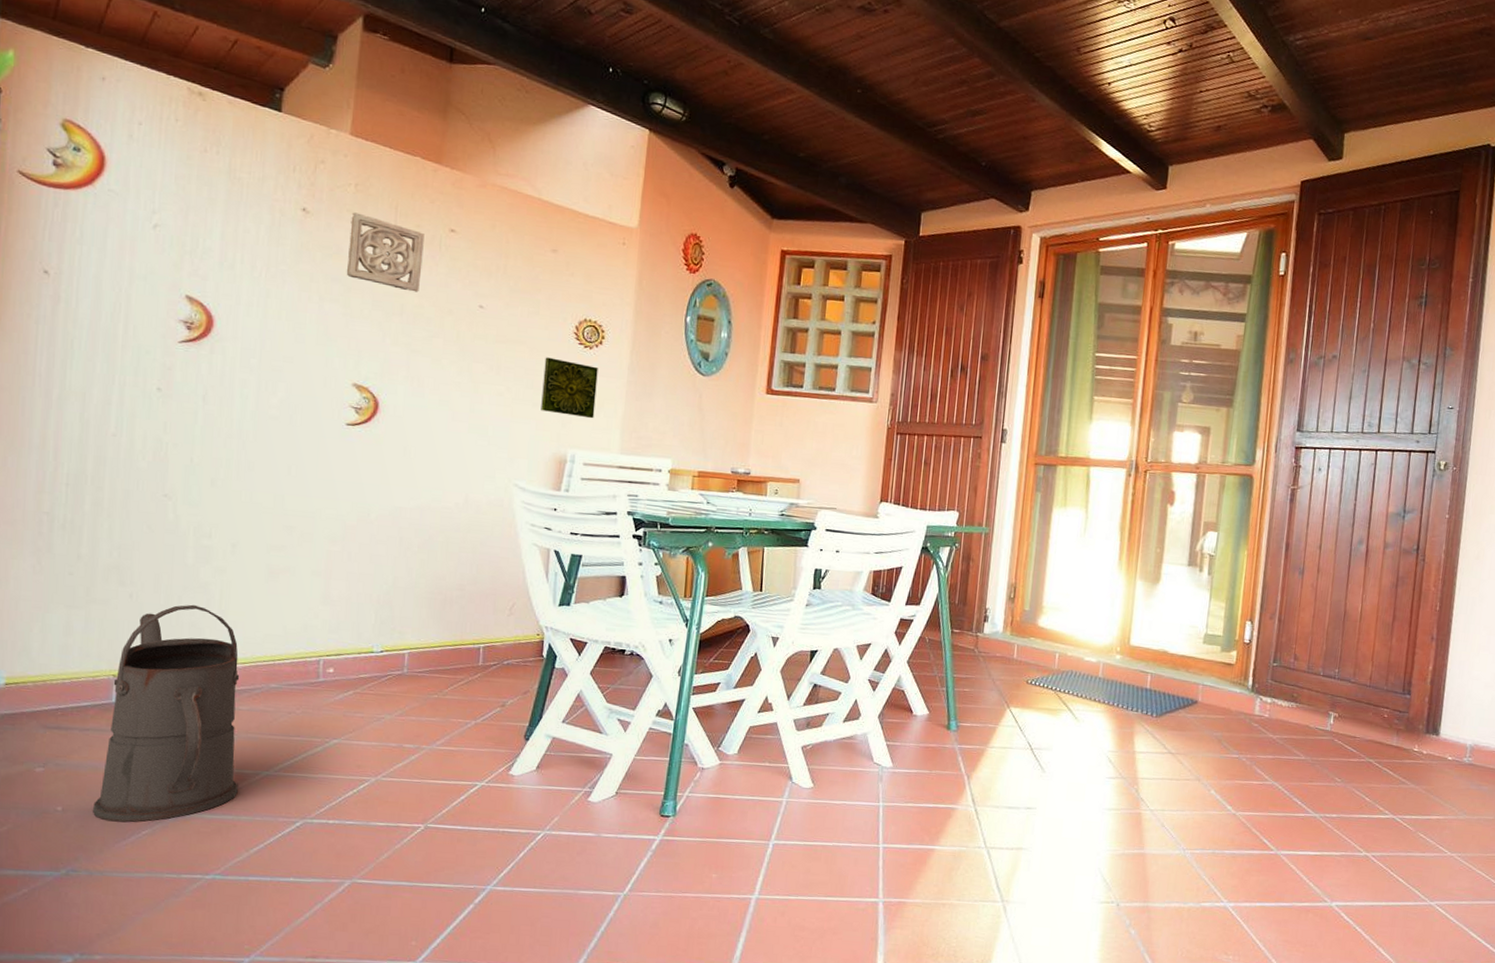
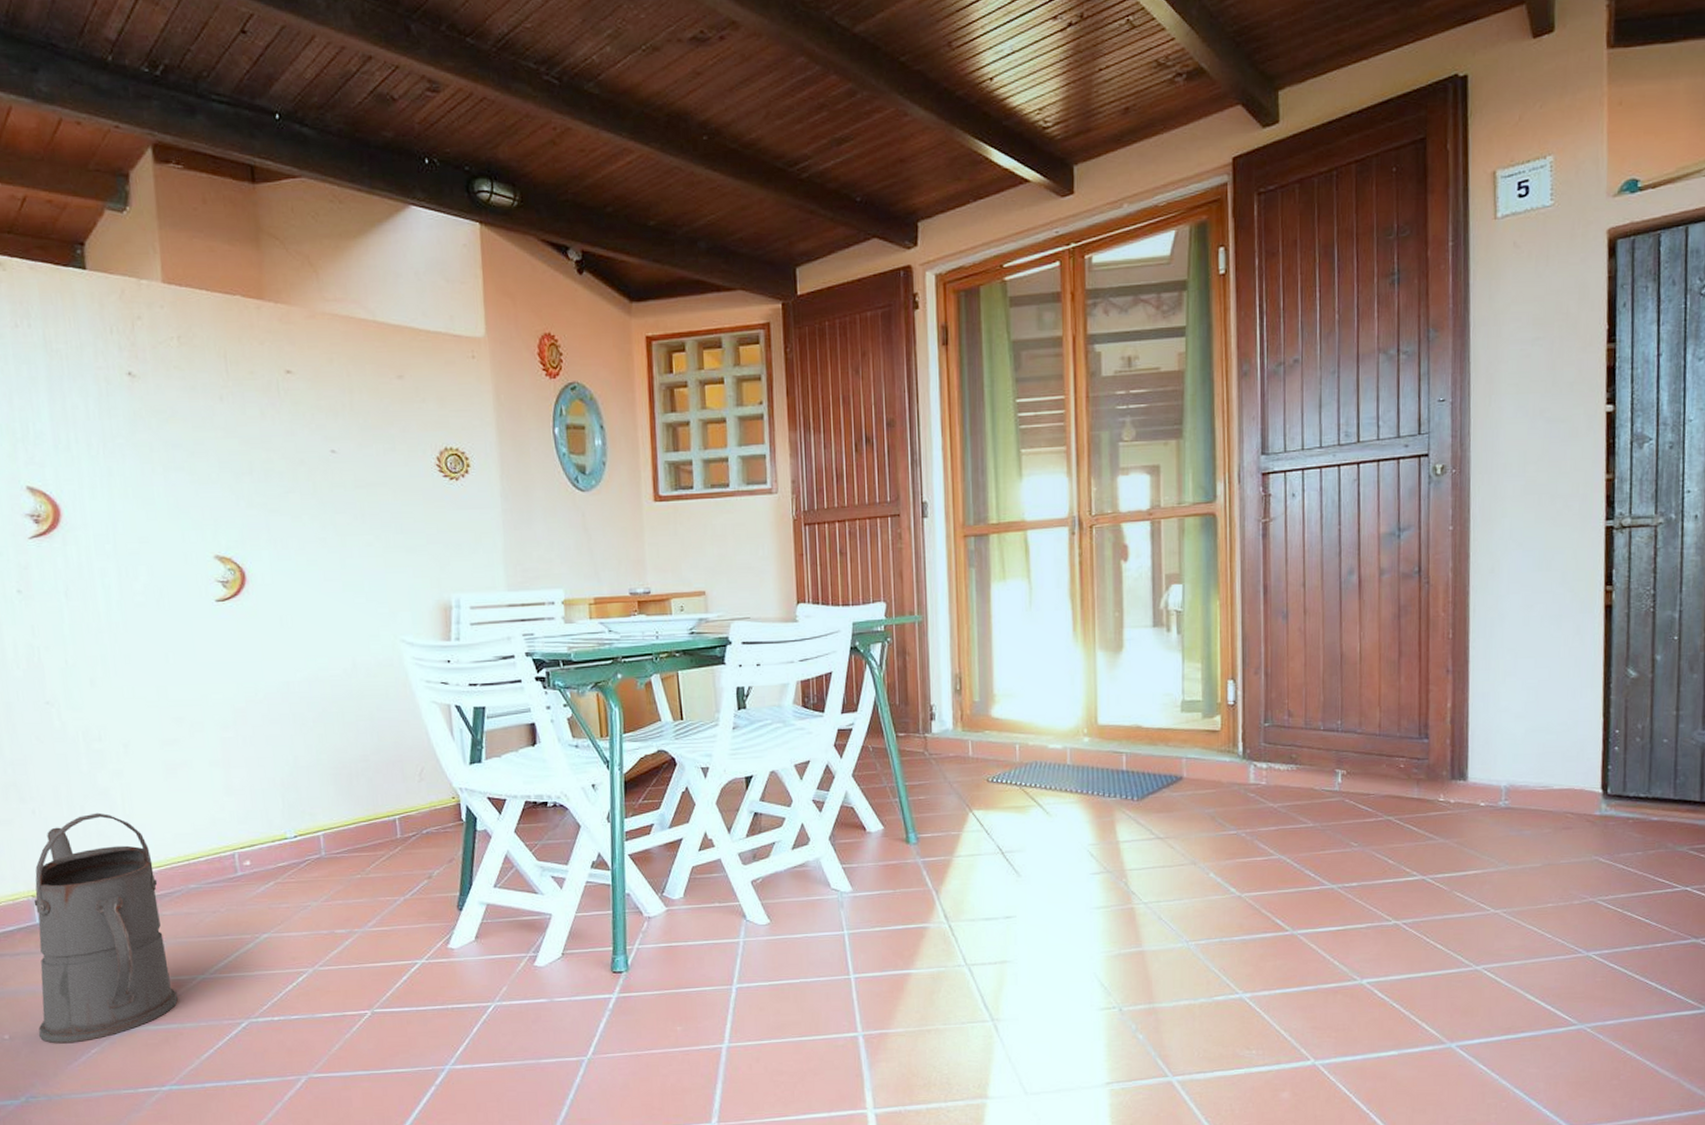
wall ornament: present [346,212,425,292] -> none [180,368,265,446]
decorative tile: present [541,357,598,419] -> none [410,496,473,557]

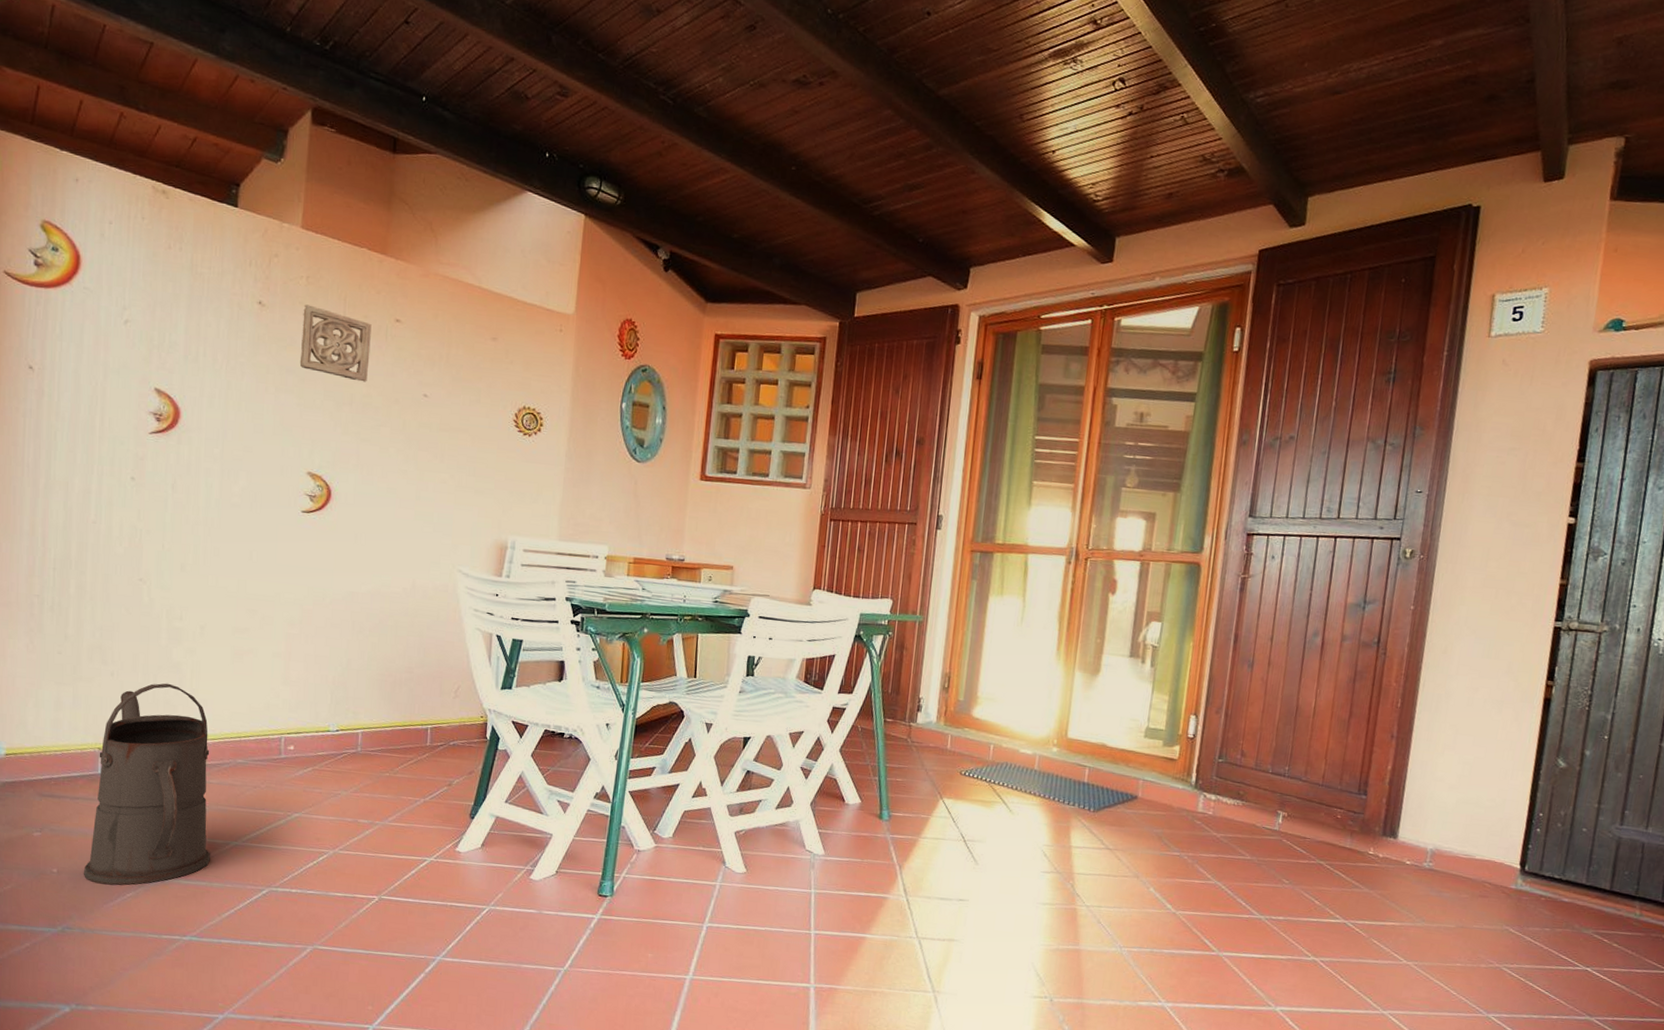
wall ornament: none [180,368,265,446] -> present [299,304,372,382]

